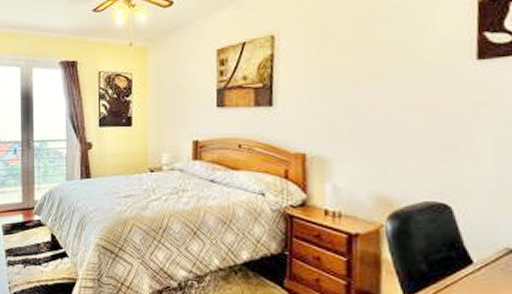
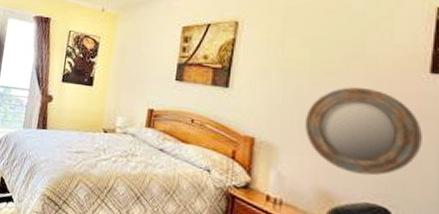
home mirror: none [355,85,476,174] -> present [305,87,422,176]

